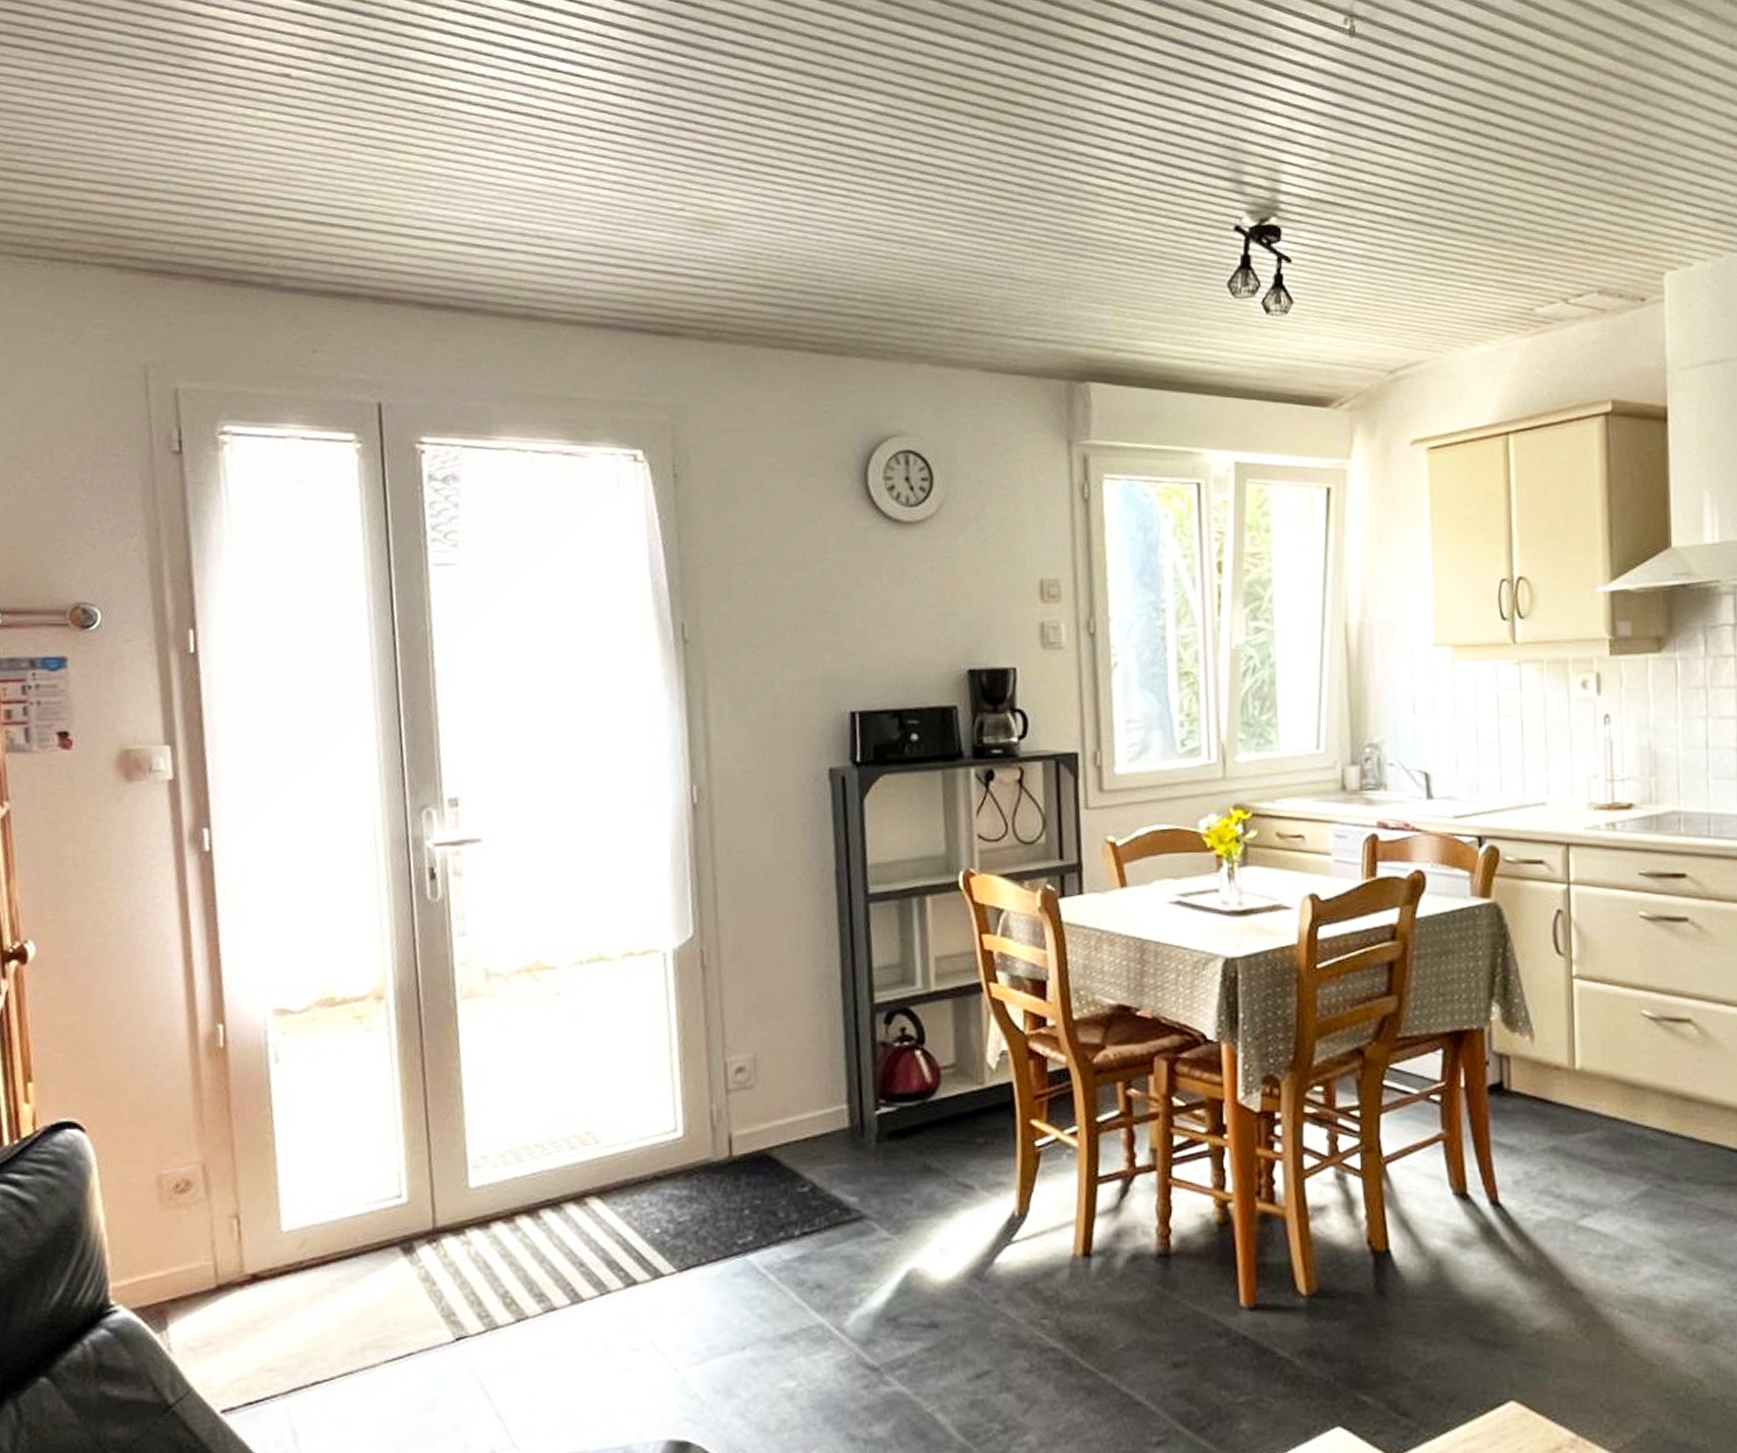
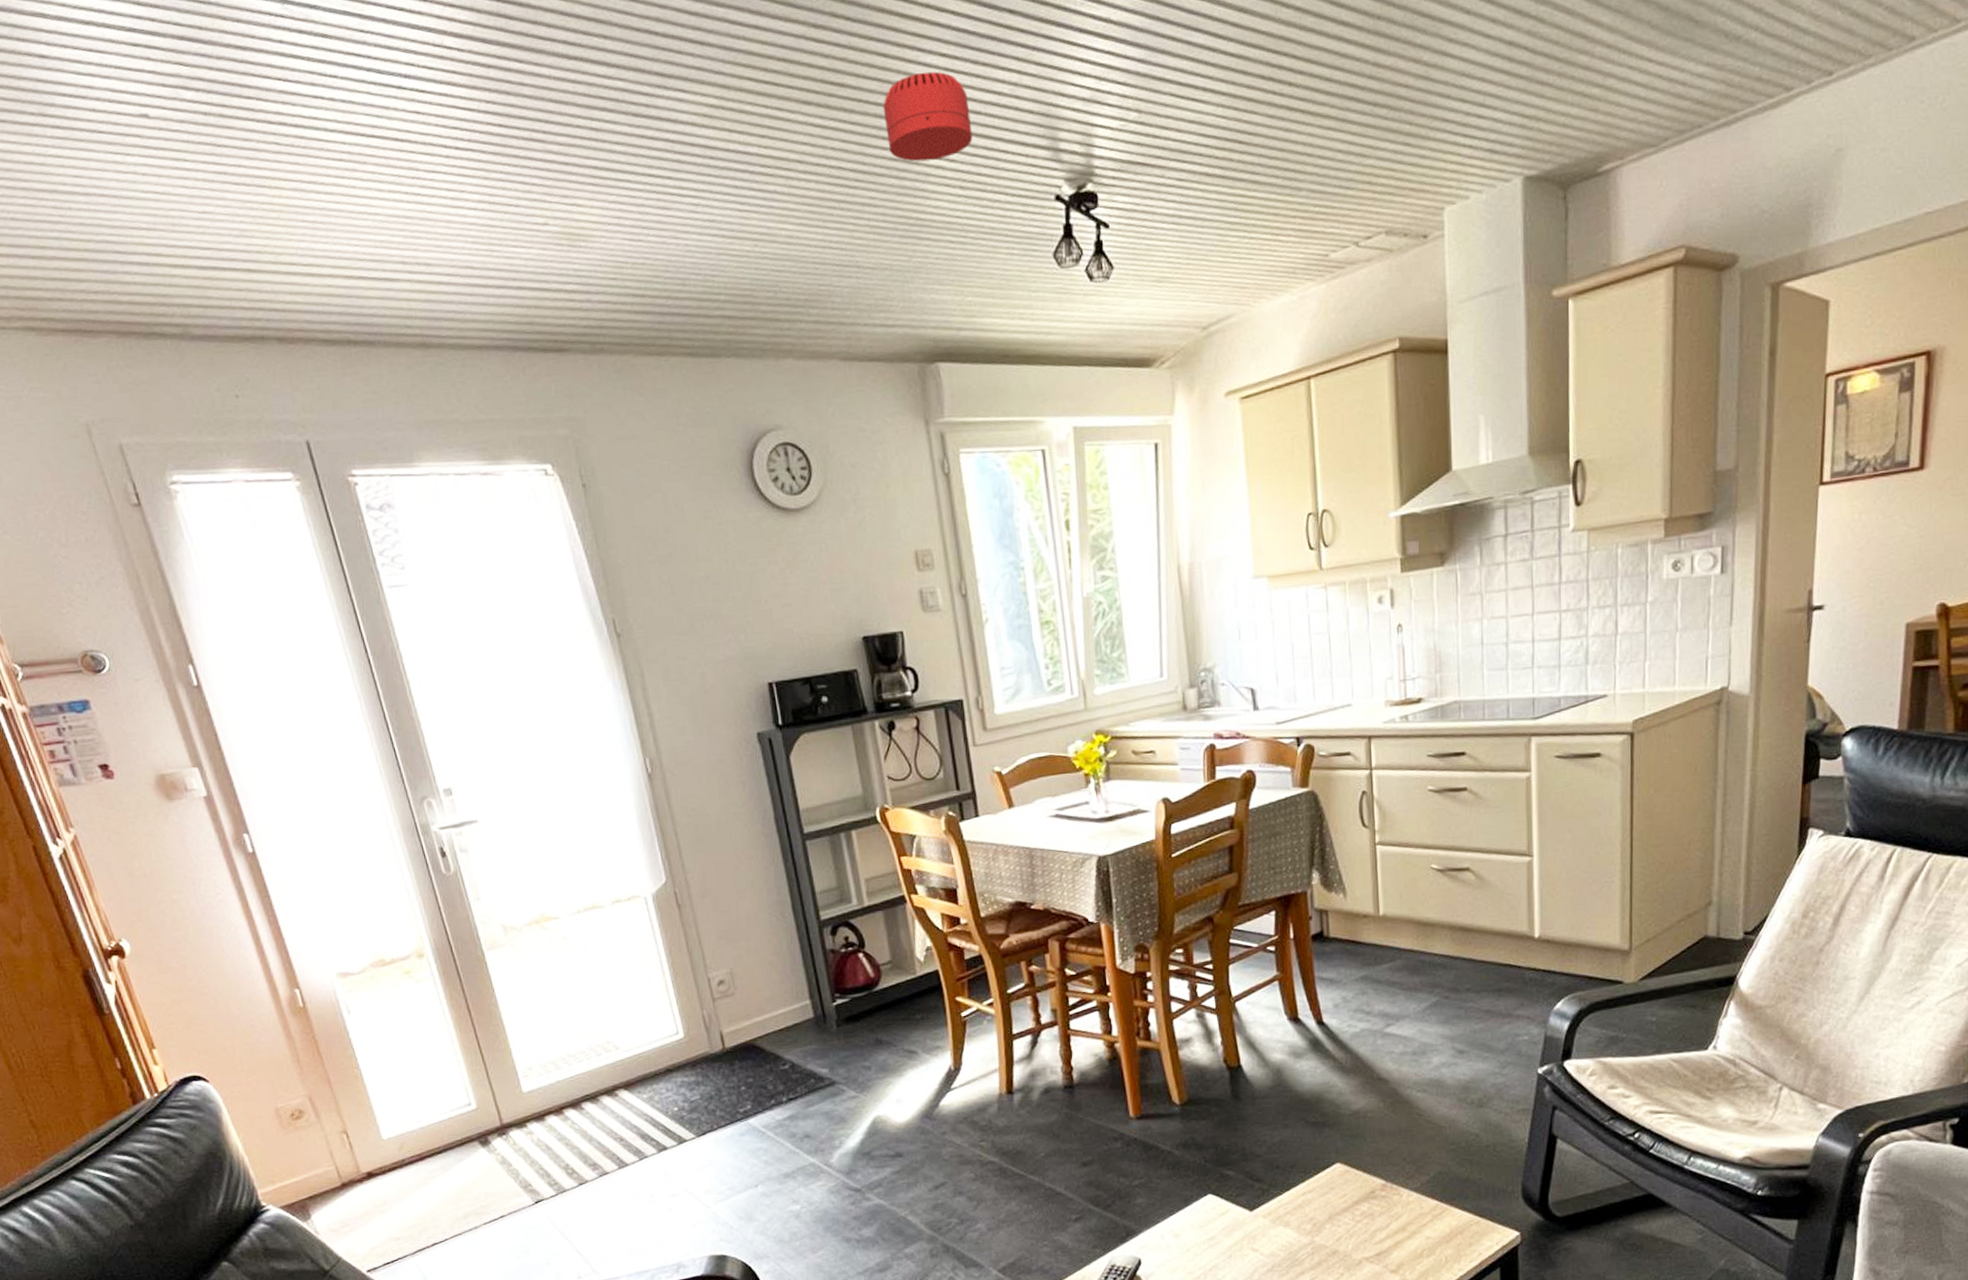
smoke detector: none [1057,98,1151,182] -> present [883,71,973,162]

